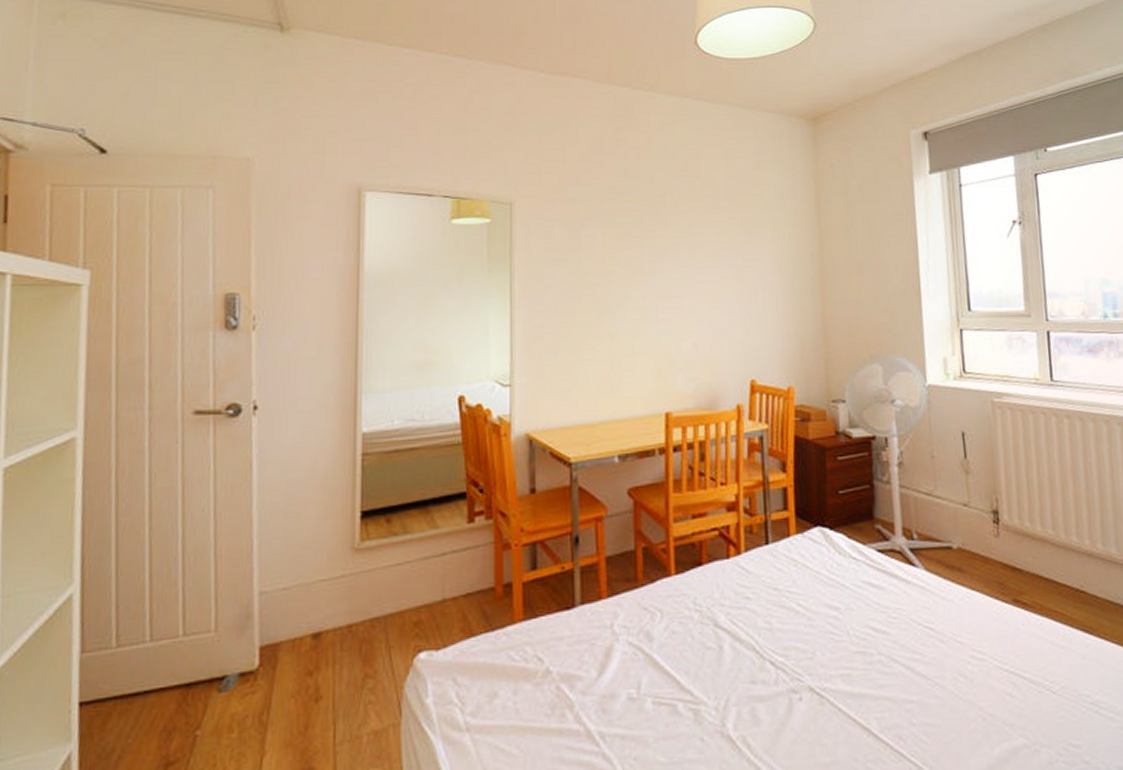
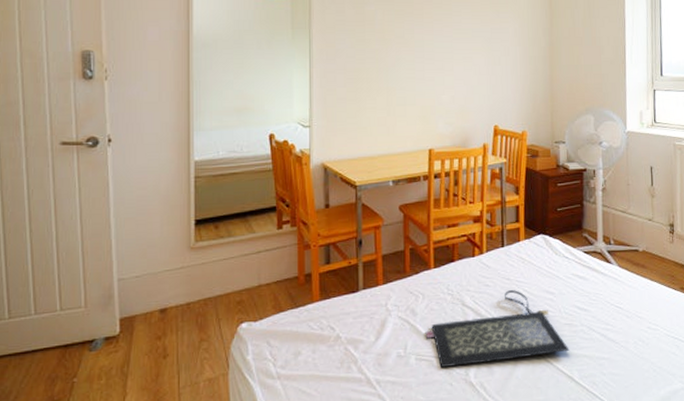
clutch bag: none [665,604,864,715] -> present [425,290,570,367]

